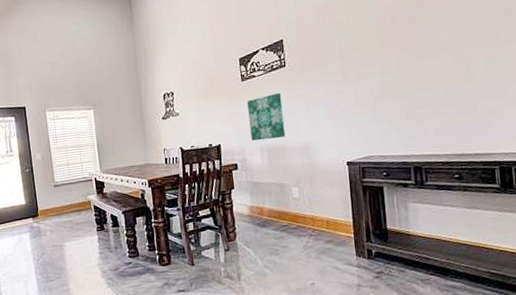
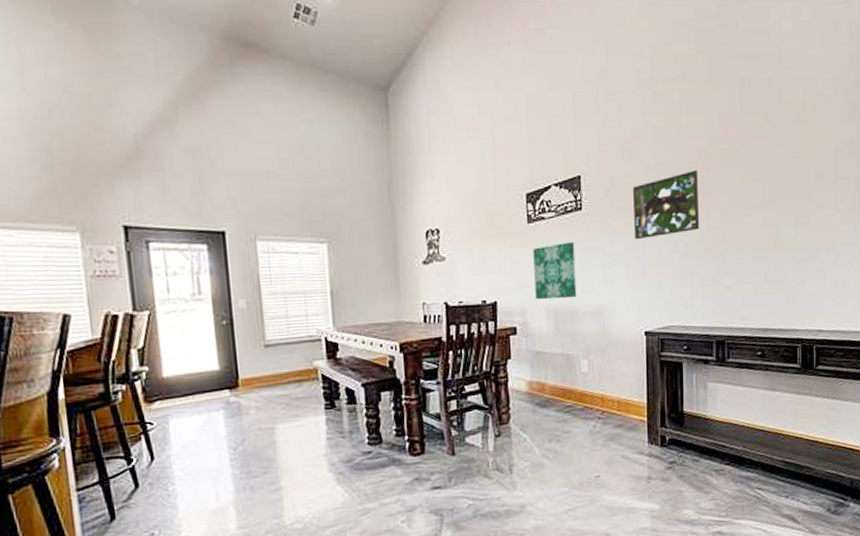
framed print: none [328,23,392,87] -> present [633,170,700,240]

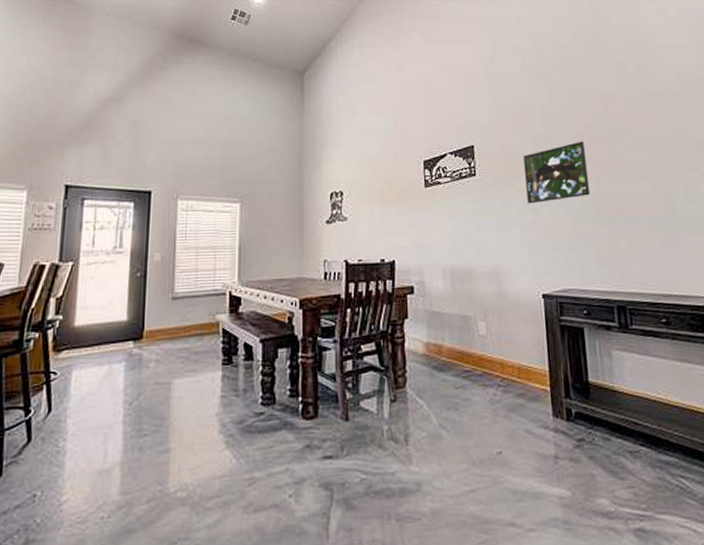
wall art: present [533,241,577,300] -> none [430,204,473,260]

